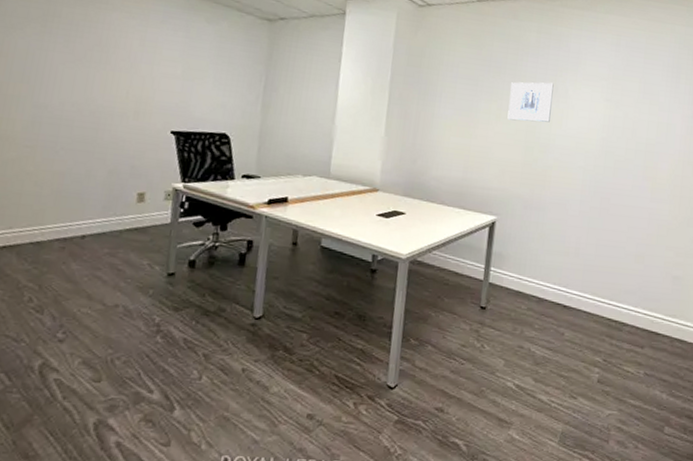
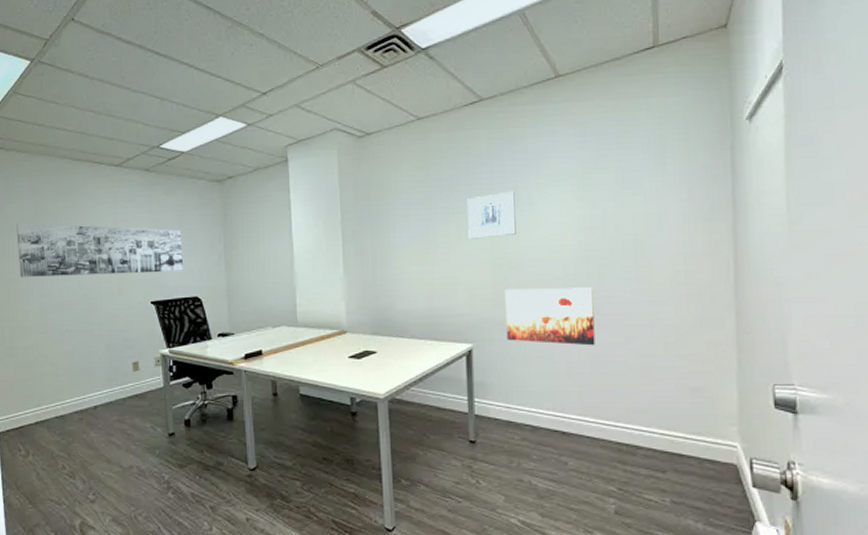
wall art: none [12,20,219,105] -> present [15,222,184,277]
wall art: none [528,170,607,231] -> present [504,287,595,346]

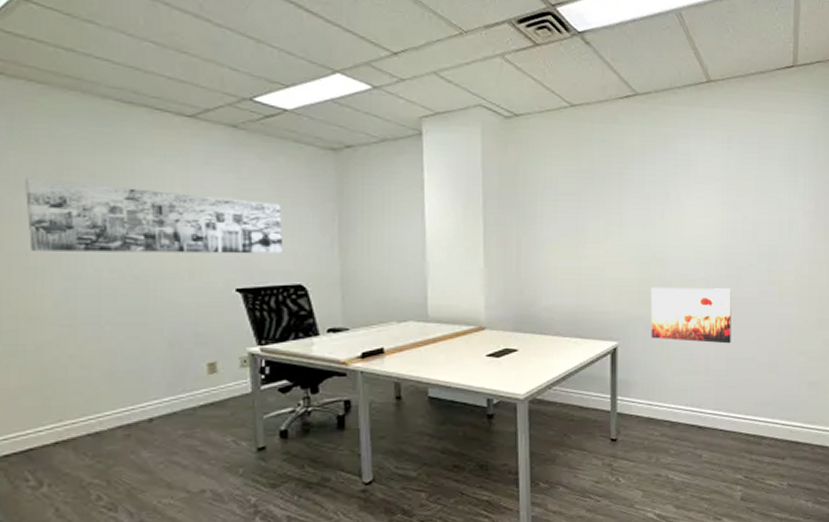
wall art: present [467,191,516,239] -> none [618,190,665,236]

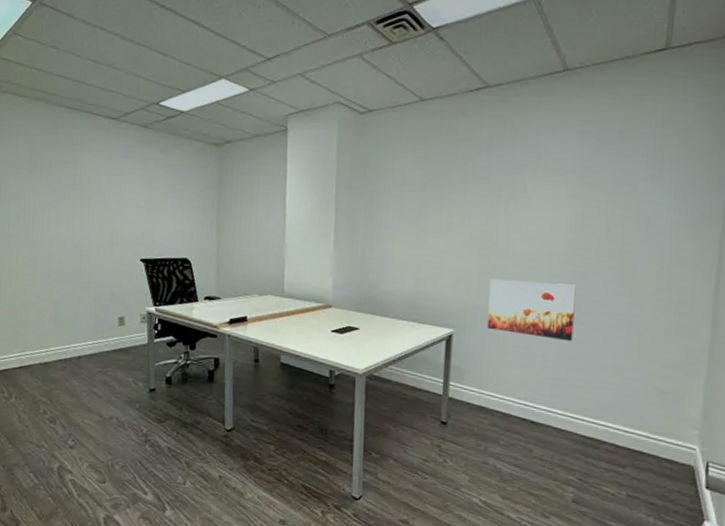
wall art: present [24,177,284,255] -> none [9,168,176,232]

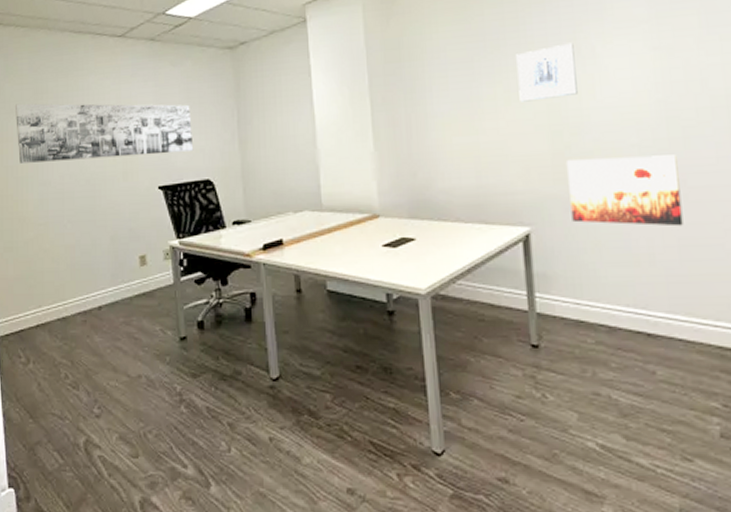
wall art: none [9,168,176,232] -> present [14,103,194,163]
wall art: none [460,182,510,227] -> present [516,43,578,102]

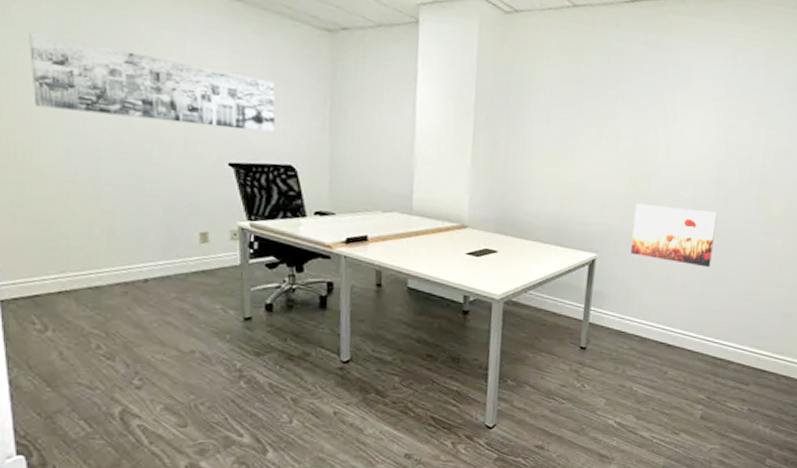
wall art: present [516,43,578,102] -> none [608,103,661,150]

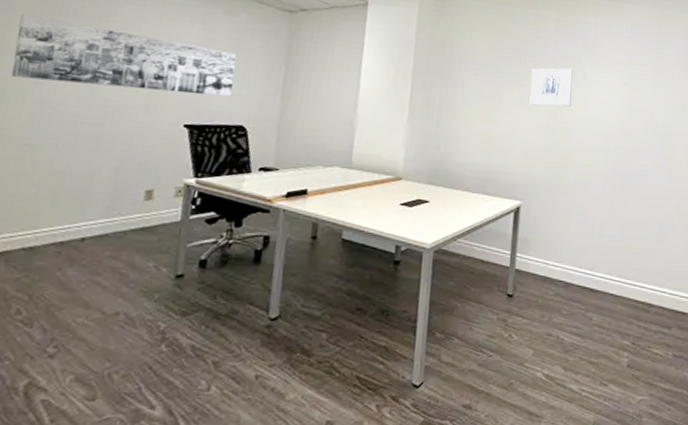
wall art: none [608,103,661,150] -> present [529,68,573,107]
wall art: present [630,204,717,268] -> none [552,154,628,212]

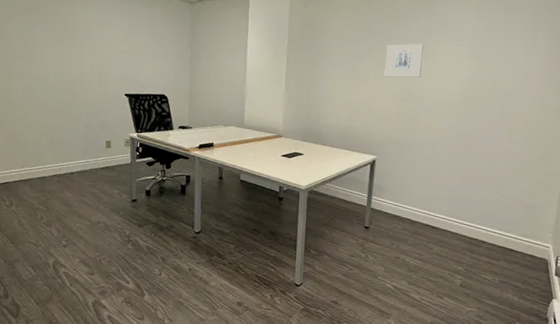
wall art: present [11,14,237,97] -> none [9,13,155,73]

